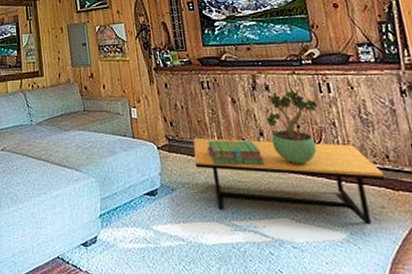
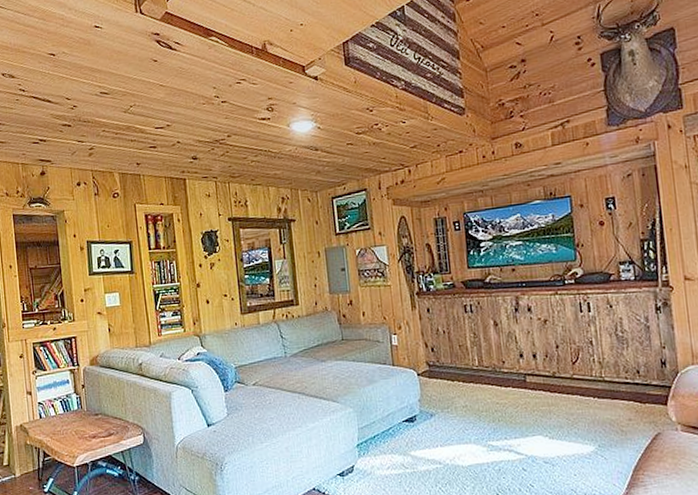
coffee table: present [193,138,385,225] -> none [454,361,634,437]
stack of books: present [207,140,265,166] -> none [467,362,523,388]
potted plant: present [266,90,319,165] -> none [527,311,578,384]

